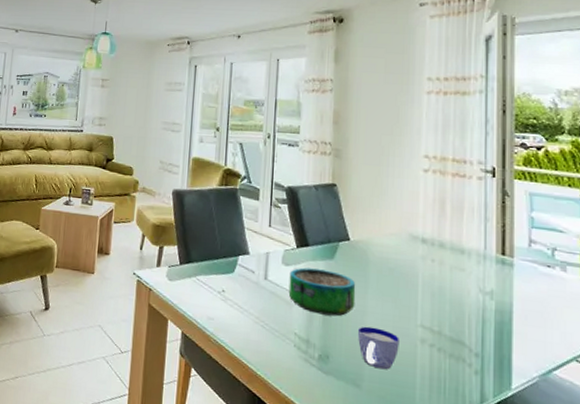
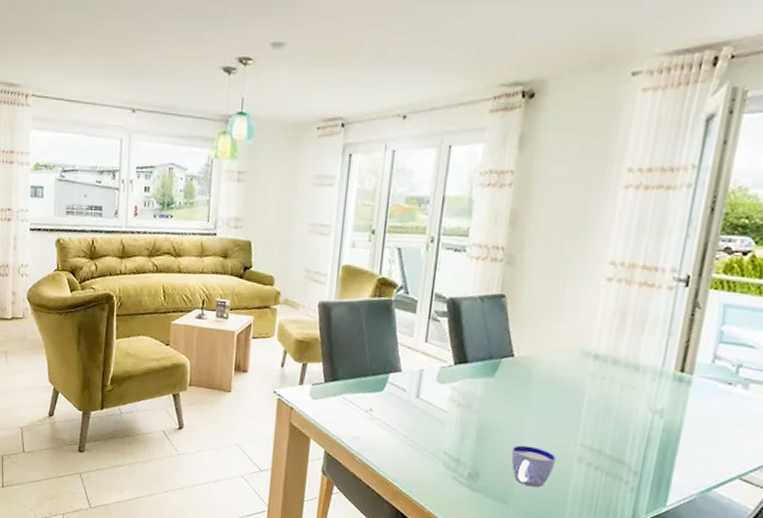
decorative bowl: present [288,267,356,316] -> none [441,385,516,435]

